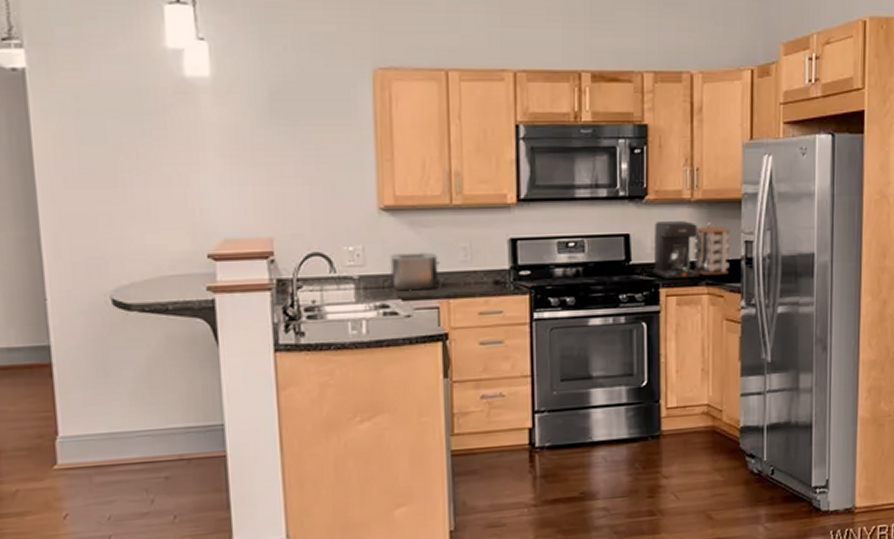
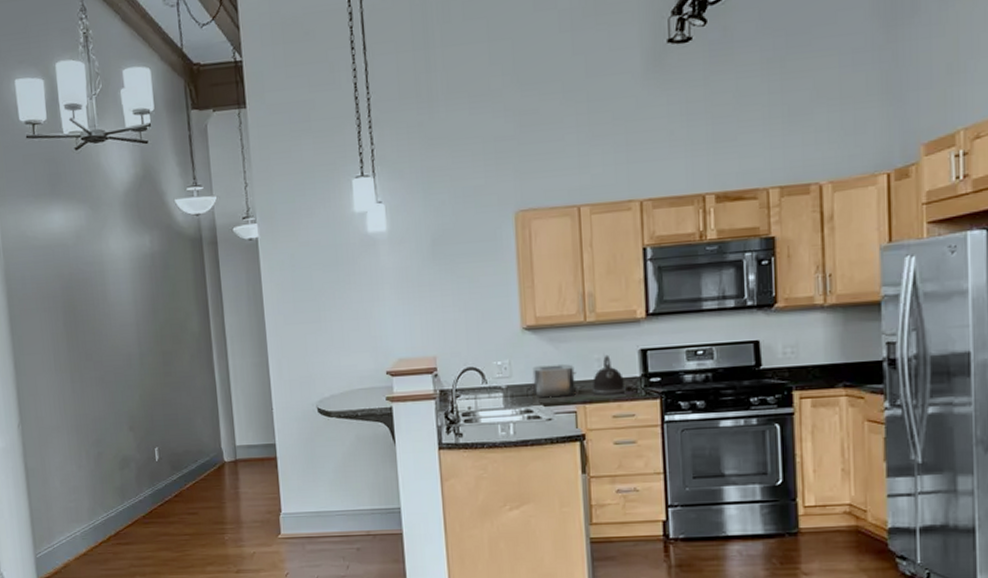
kettle: none [456,243,493,290] -> present [592,354,626,396]
coffee maker: present [653,221,700,280] -> none [785,325,836,383]
spice rack: present [693,220,730,276] -> none [827,324,870,378]

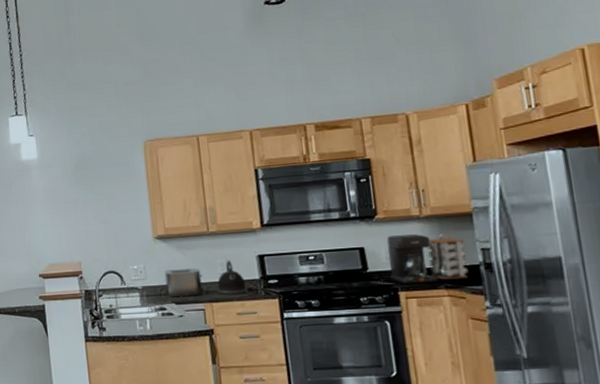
coffee maker: none [785,325,836,383] -> present [387,234,438,285]
spice rack: none [827,324,870,378] -> present [426,232,468,280]

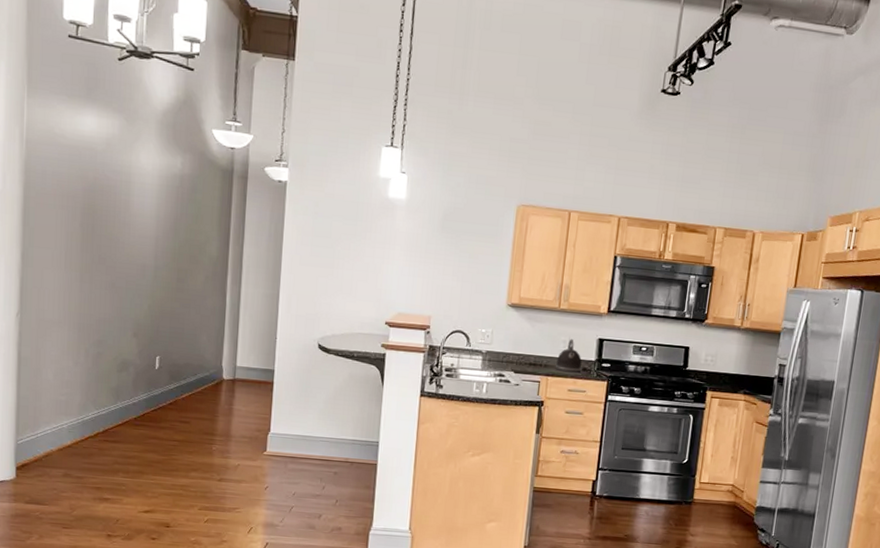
toaster: present [164,268,204,298] -> none [508,338,545,368]
coffee maker: present [387,234,438,285] -> none [704,341,743,388]
spice rack: present [426,232,468,280] -> none [735,345,769,388]

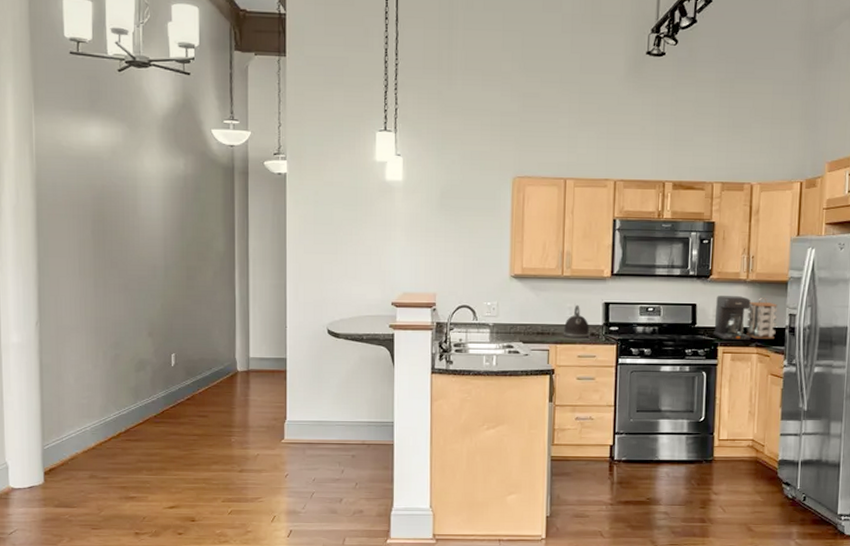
coffee maker: none [704,341,743,388] -> present [714,296,751,341]
spice rack: none [735,345,769,388] -> present [745,297,777,339]

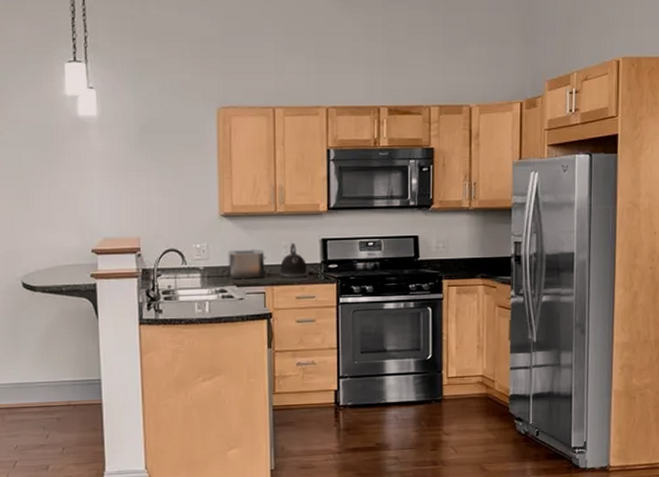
toaster: none [515,309,551,337] -> present [228,249,266,280]
coffee maker: present [714,296,751,341] -> none [438,225,476,273]
spice rack: present [745,297,777,339] -> none [470,225,502,270]

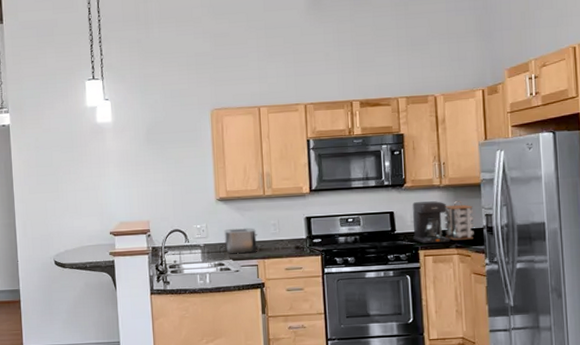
kettle: present [279,242,308,279] -> none [269,221,295,253]
coffee maker: none [438,225,476,273] -> present [413,201,450,244]
spice rack: none [470,225,502,270] -> present [443,200,474,241]

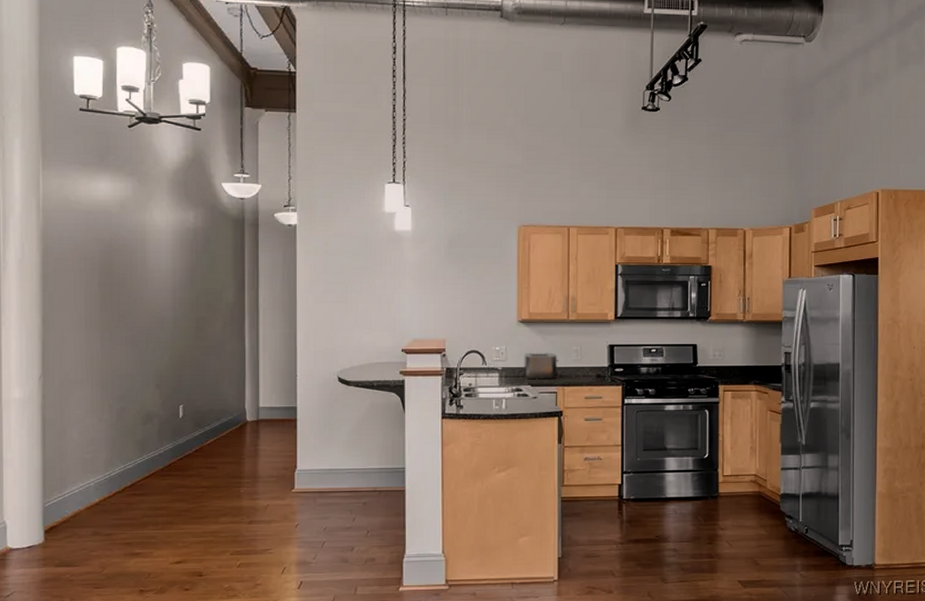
coffee maker: present [413,201,450,244] -> none [714,336,750,379]
spice rack: present [443,200,474,241] -> none [744,336,773,377]

